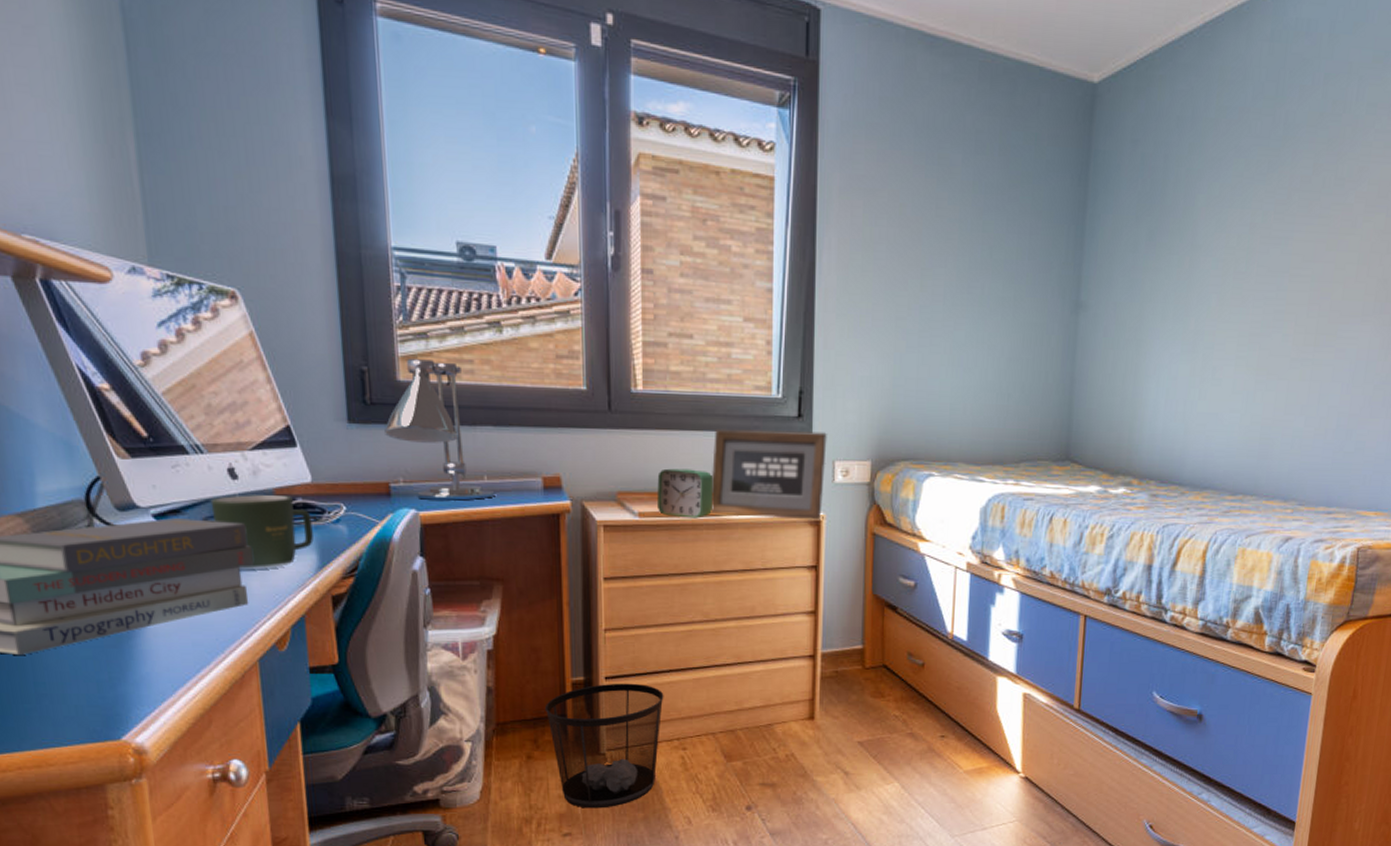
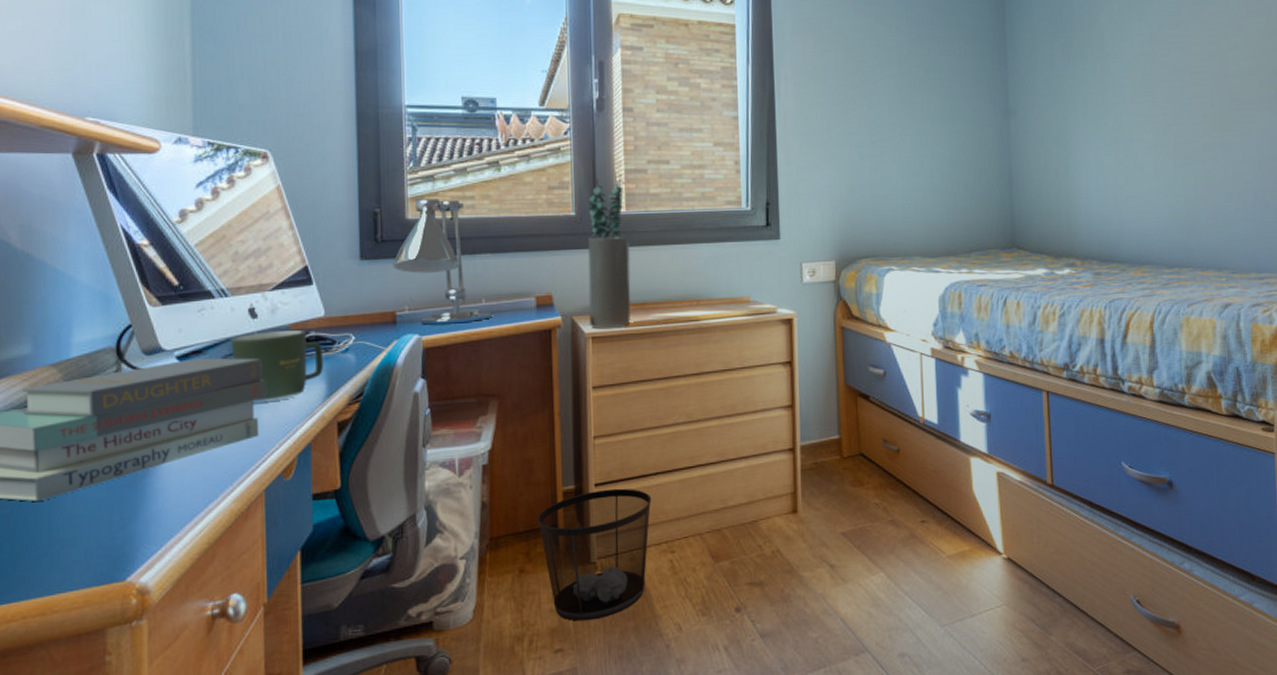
vase: none [599,345,647,520] -> present [587,173,631,331]
alarm clock: present [657,468,714,519] -> none [640,279,693,325]
picture frame: present [711,428,827,522] -> none [690,238,794,320]

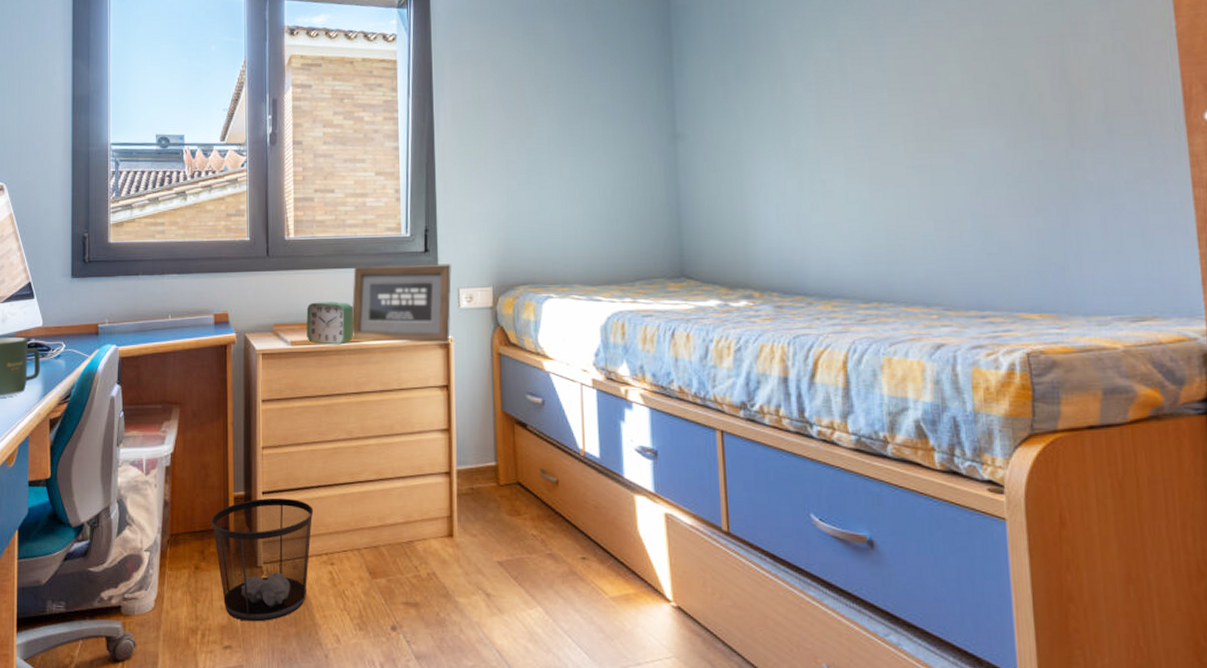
desk lamp: present [393,199,492,325] -> none [97,225,177,337]
vase: present [587,173,631,331] -> none [259,201,298,348]
alarm clock: none [640,279,693,325] -> present [306,302,354,345]
picture frame: none [690,238,794,320] -> present [352,264,452,344]

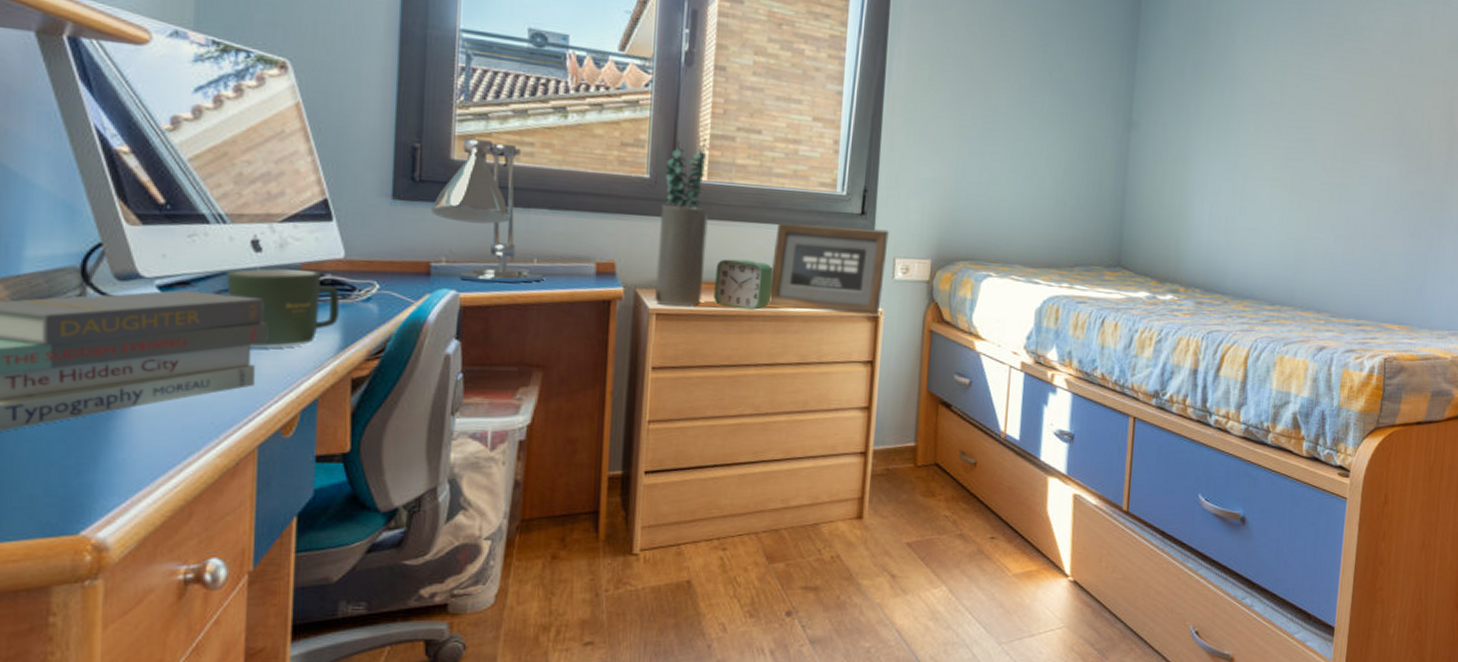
desk lamp: none [97,225,177,337] -> present [431,138,544,283]
waste bin: present [210,497,314,622] -> none [576,477,707,614]
vase: none [259,201,298,348] -> present [655,137,709,308]

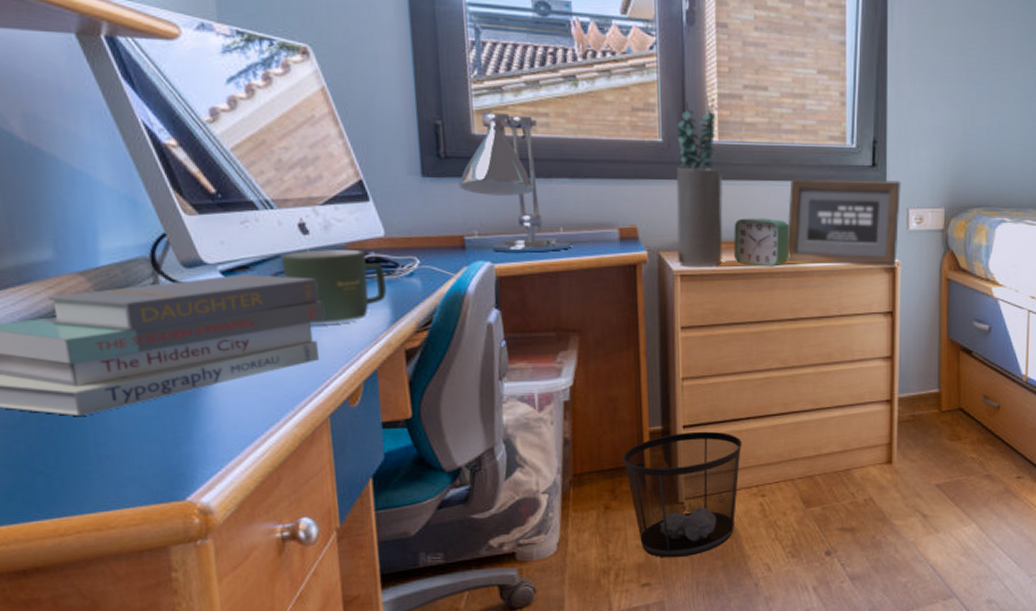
waste bin: none [576,477,707,614] -> present [622,431,743,558]

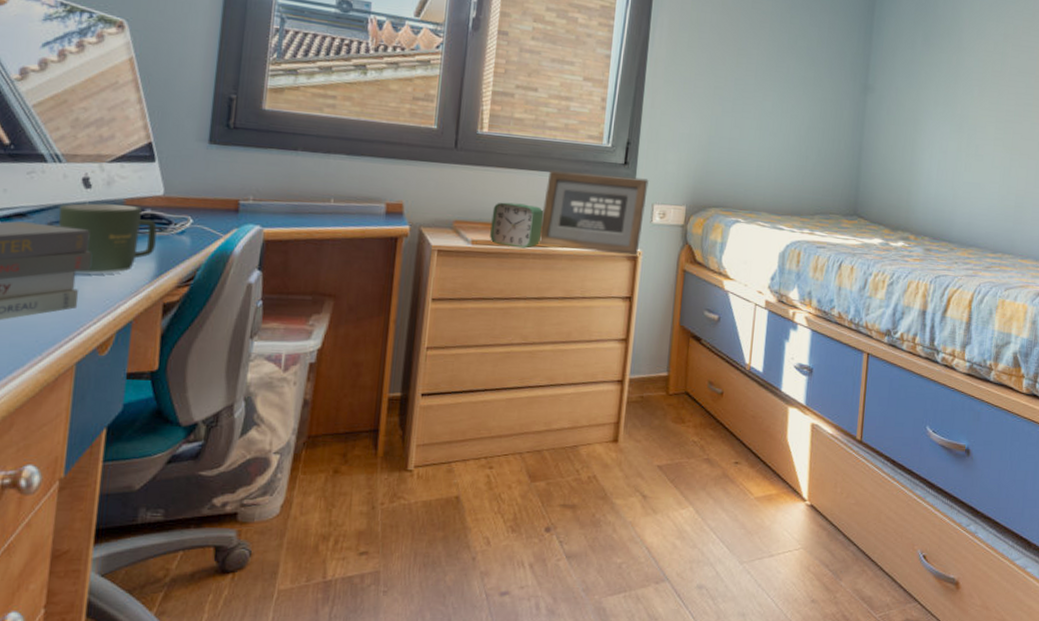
desk lamp: present [459,113,571,253] -> none [242,91,339,220]
waste bin: present [622,431,743,558] -> none [358,400,477,527]
vase: present [675,97,723,269] -> none [437,93,491,246]

